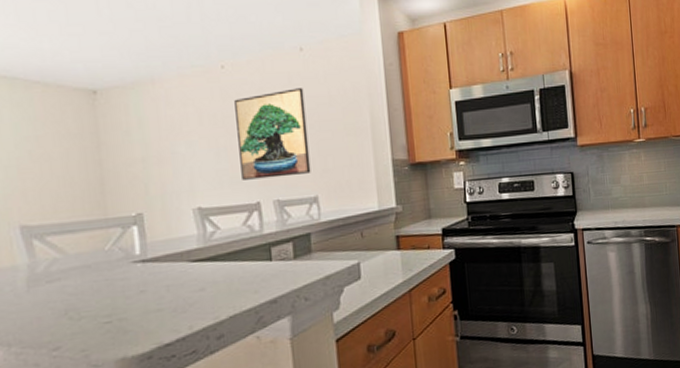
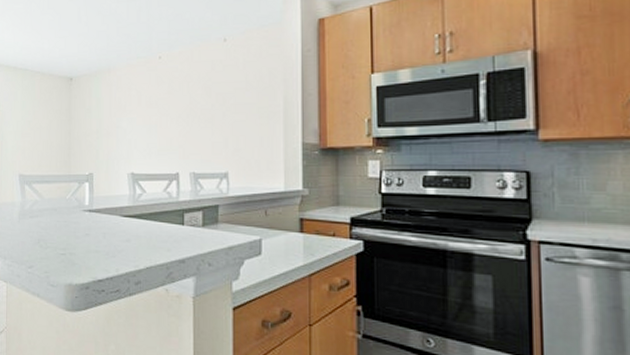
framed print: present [234,88,311,180] -> none [166,74,224,153]

